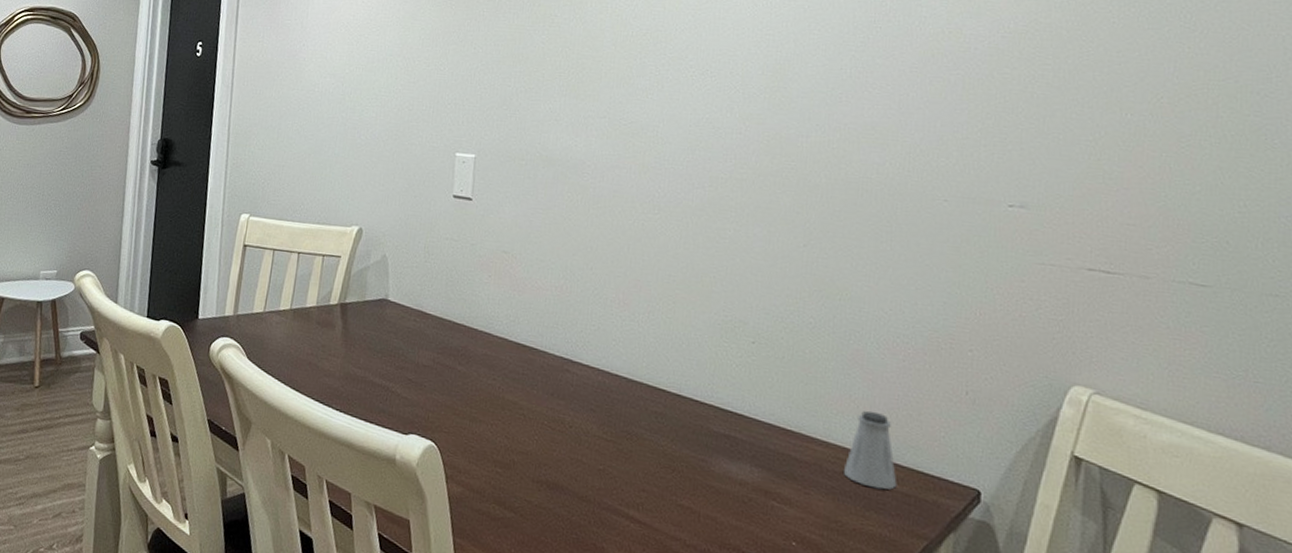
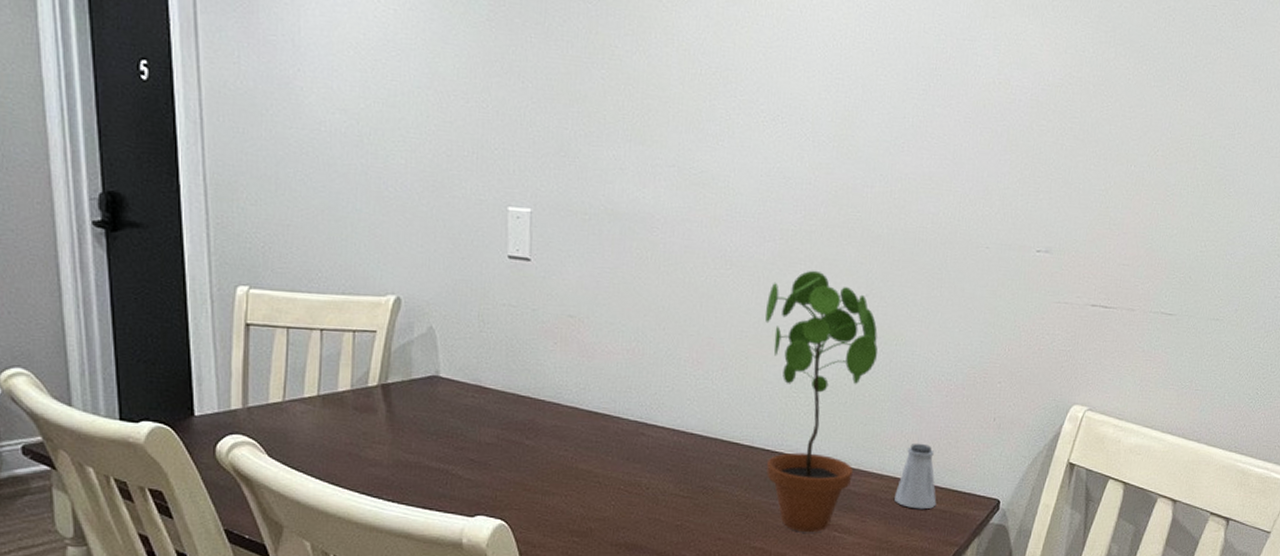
potted plant: none [693,217,819,498] -> present [764,270,878,532]

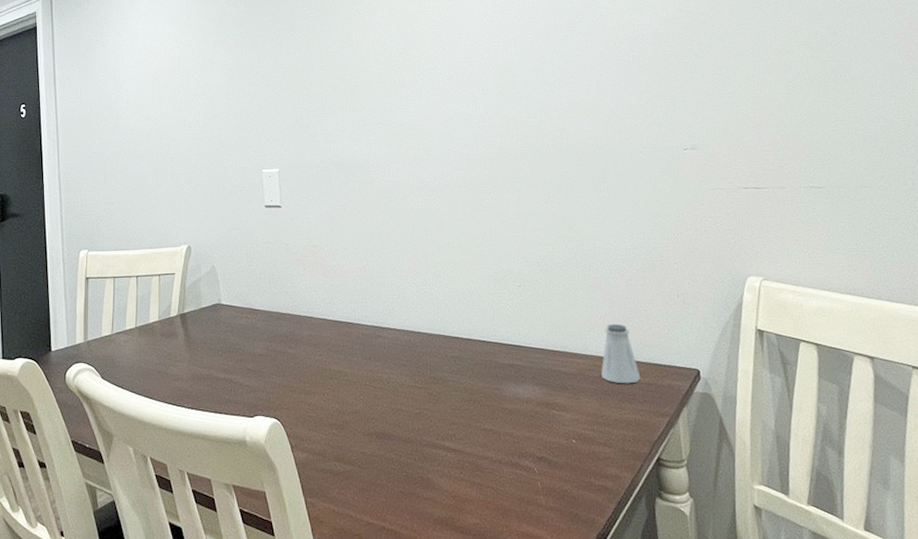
potted plant: present [764,270,878,532] -> none [464,188,564,412]

